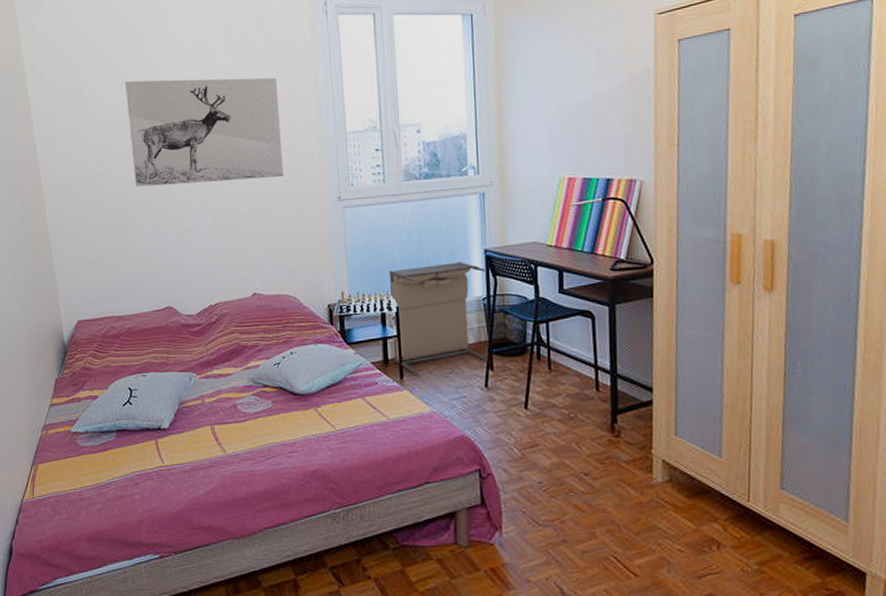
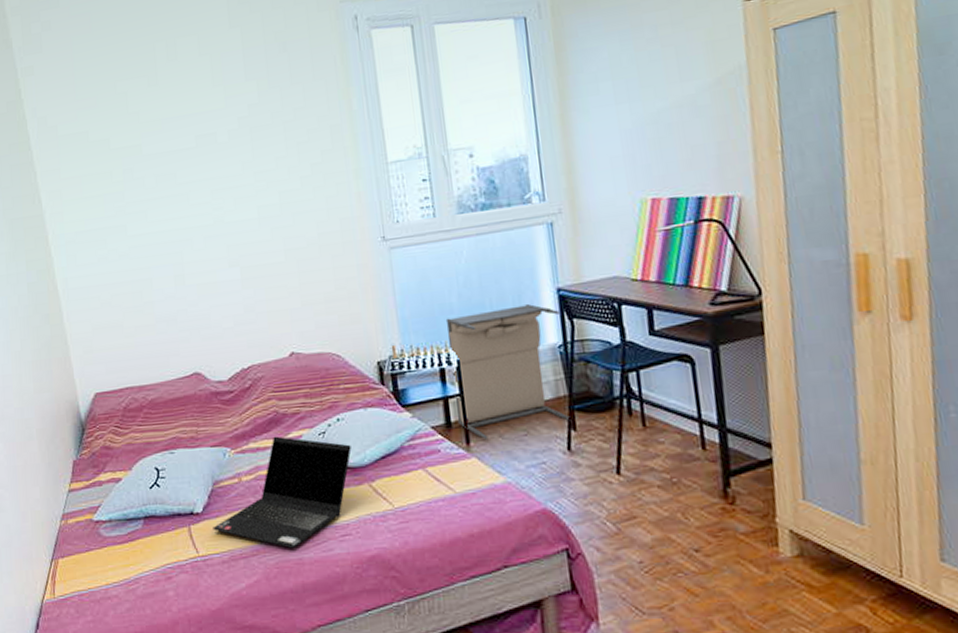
wall art: present [124,77,284,187] -> none [135,105,318,239]
laptop computer: none [177,365,302,462] -> present [213,436,352,549]

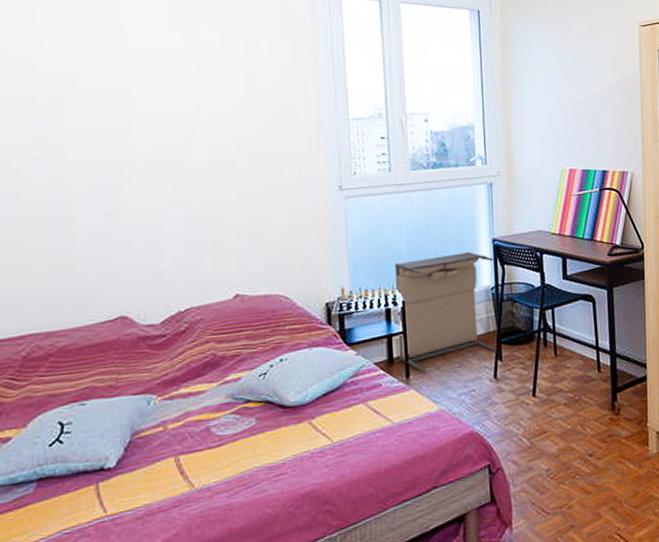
laptop computer: present [213,436,352,549] -> none [127,379,293,495]

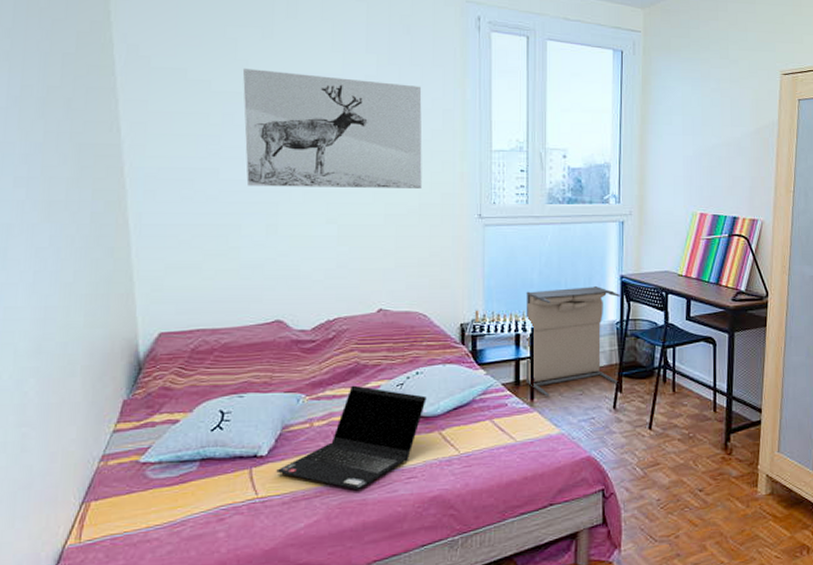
wall art: none [71,47,276,174] -> present [242,67,422,188]
laptop computer: none [127,379,293,495] -> present [276,385,427,490]

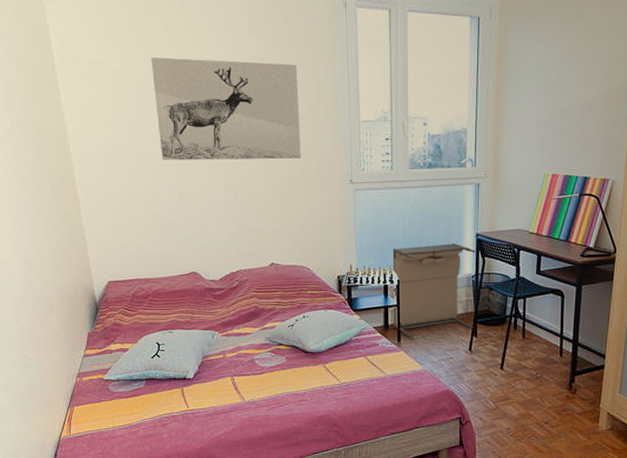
laptop computer: present [276,385,427,490] -> none [201,325,312,408]

